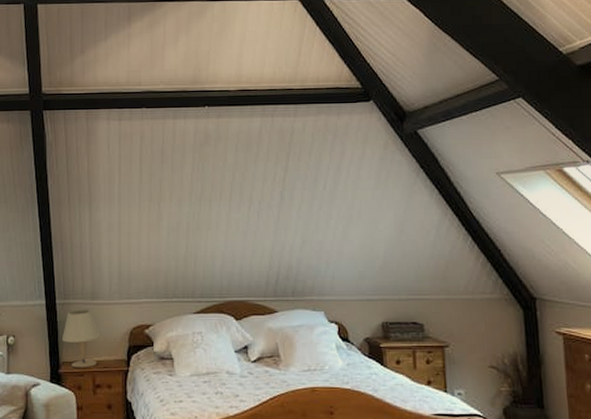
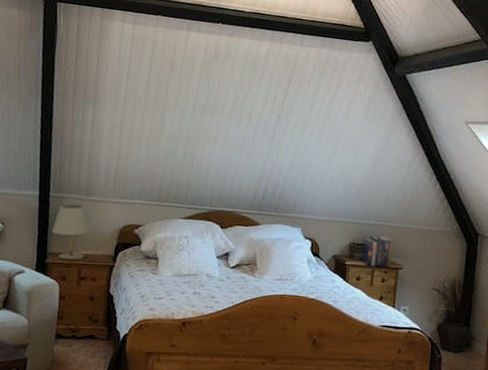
books: none [397,312,434,347] -> present [361,235,393,267]

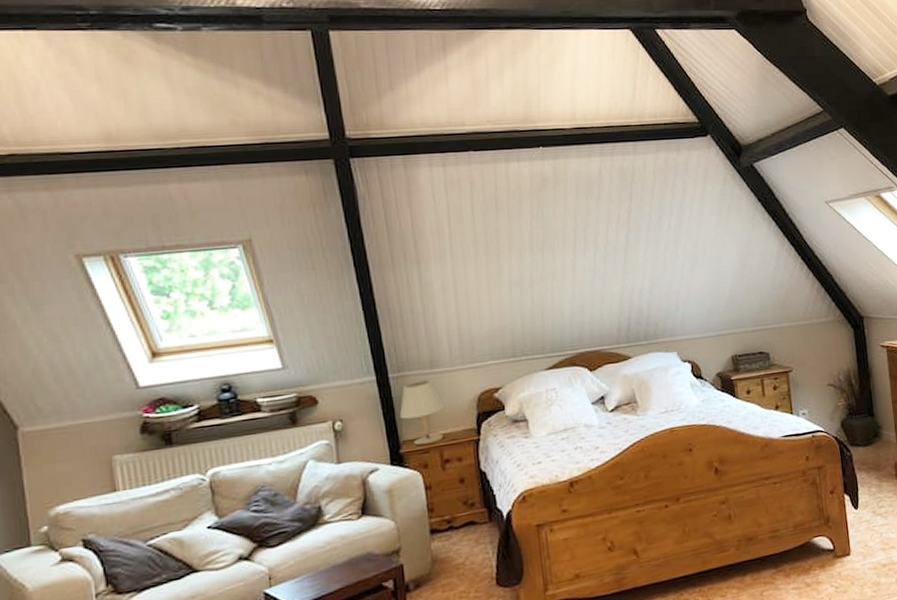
books: present [361,235,393,267] -> none [746,341,779,376]

